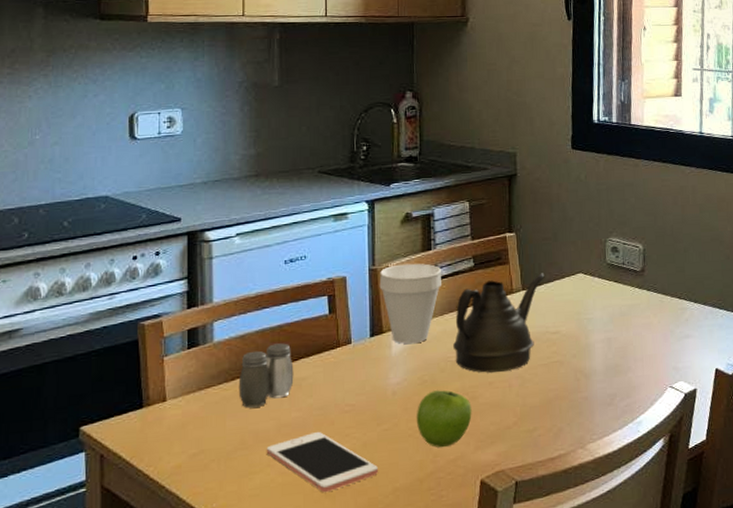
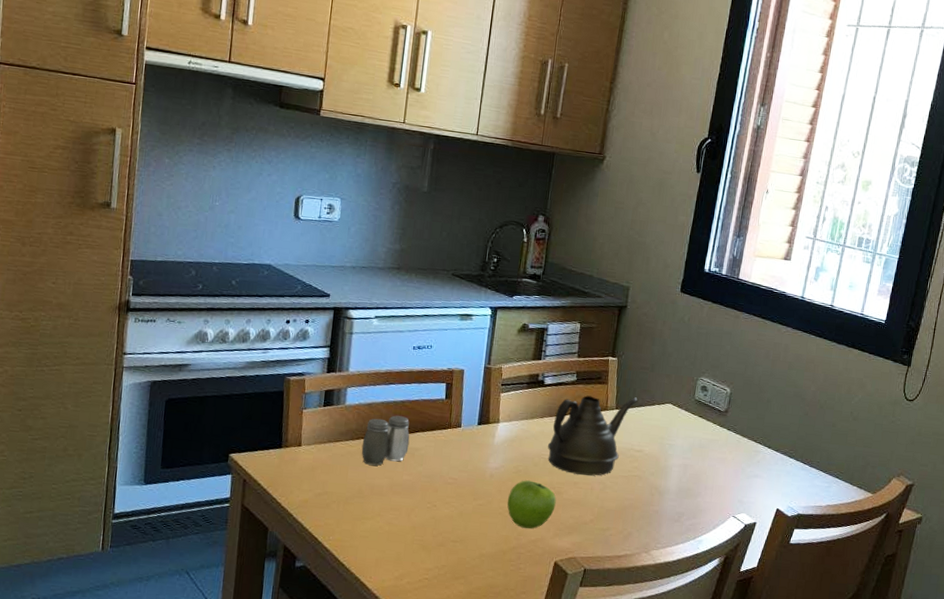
cell phone: present [266,431,378,493] -> none [378,495,470,546]
cup: present [379,263,442,344] -> none [491,367,548,438]

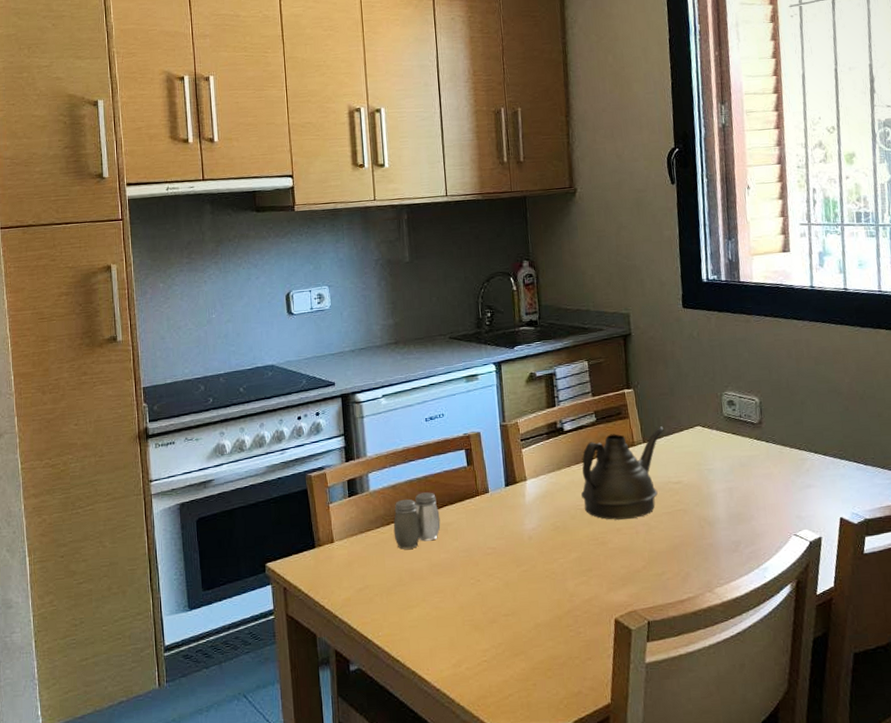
fruit: present [507,480,556,529] -> none [551,535,603,588]

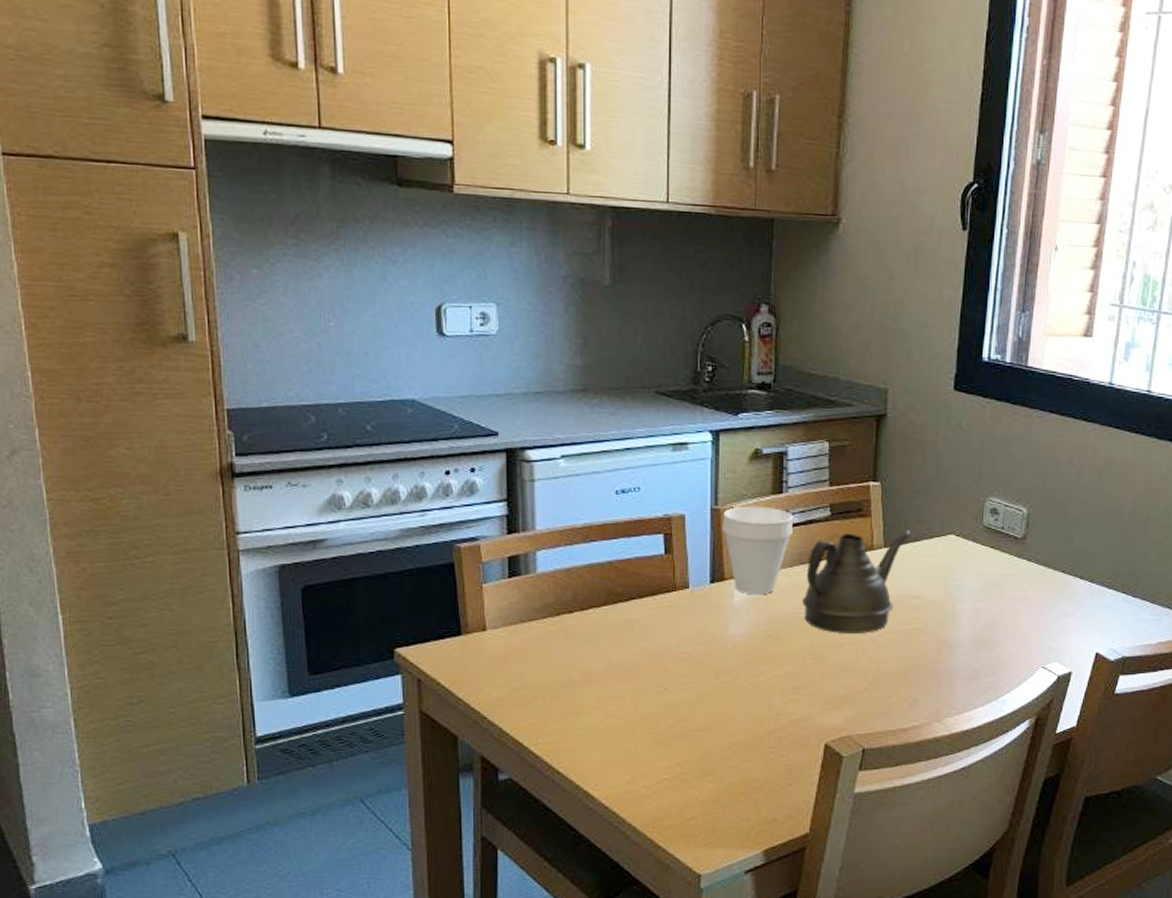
salt and pepper shaker: present [393,492,441,549] -> none [564,581,625,646]
cup: none [510,419,567,493] -> present [722,506,794,595]

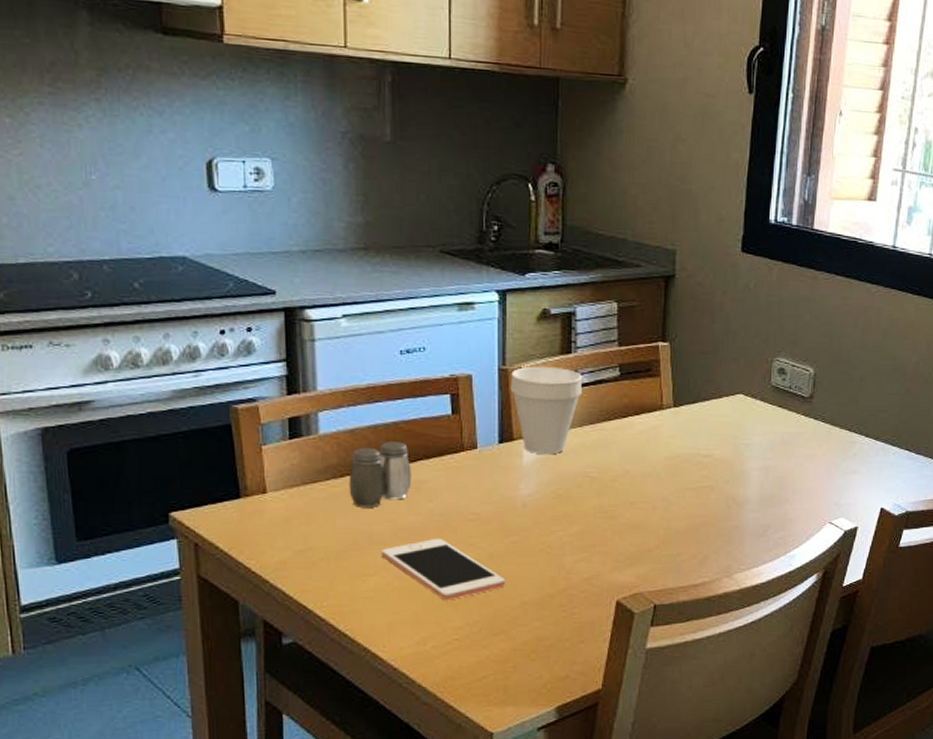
salt and pepper shaker: none [564,581,625,646] -> present [348,442,412,508]
cell phone: none [594,677,714,740] -> present [381,538,505,601]
teapot: present [802,530,911,633] -> none [592,390,700,492]

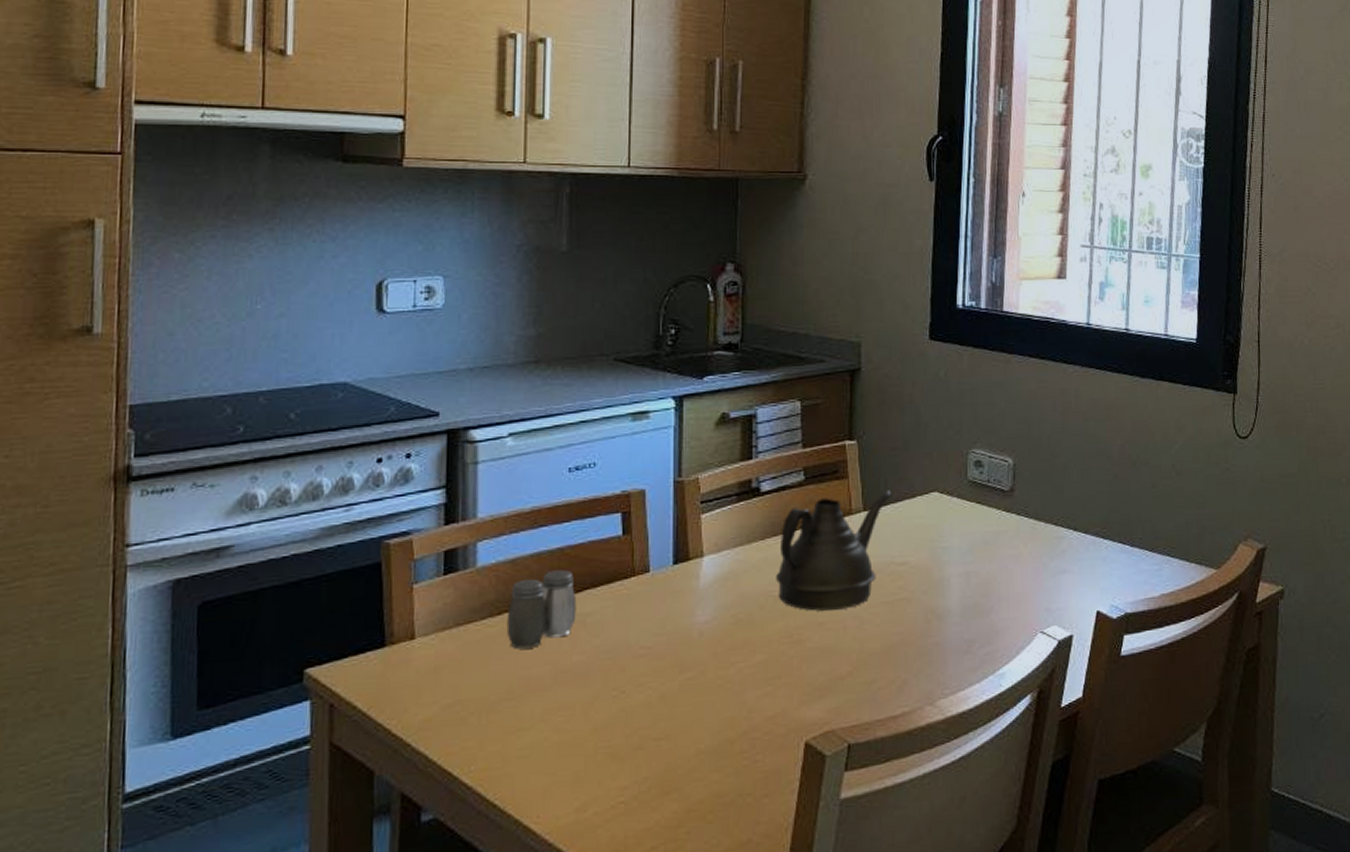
cell phone: present [381,538,505,601] -> none [539,679,678,755]
cup: present [510,366,583,455] -> none [686,474,765,574]
teapot: none [592,390,700,492] -> present [776,490,892,611]

